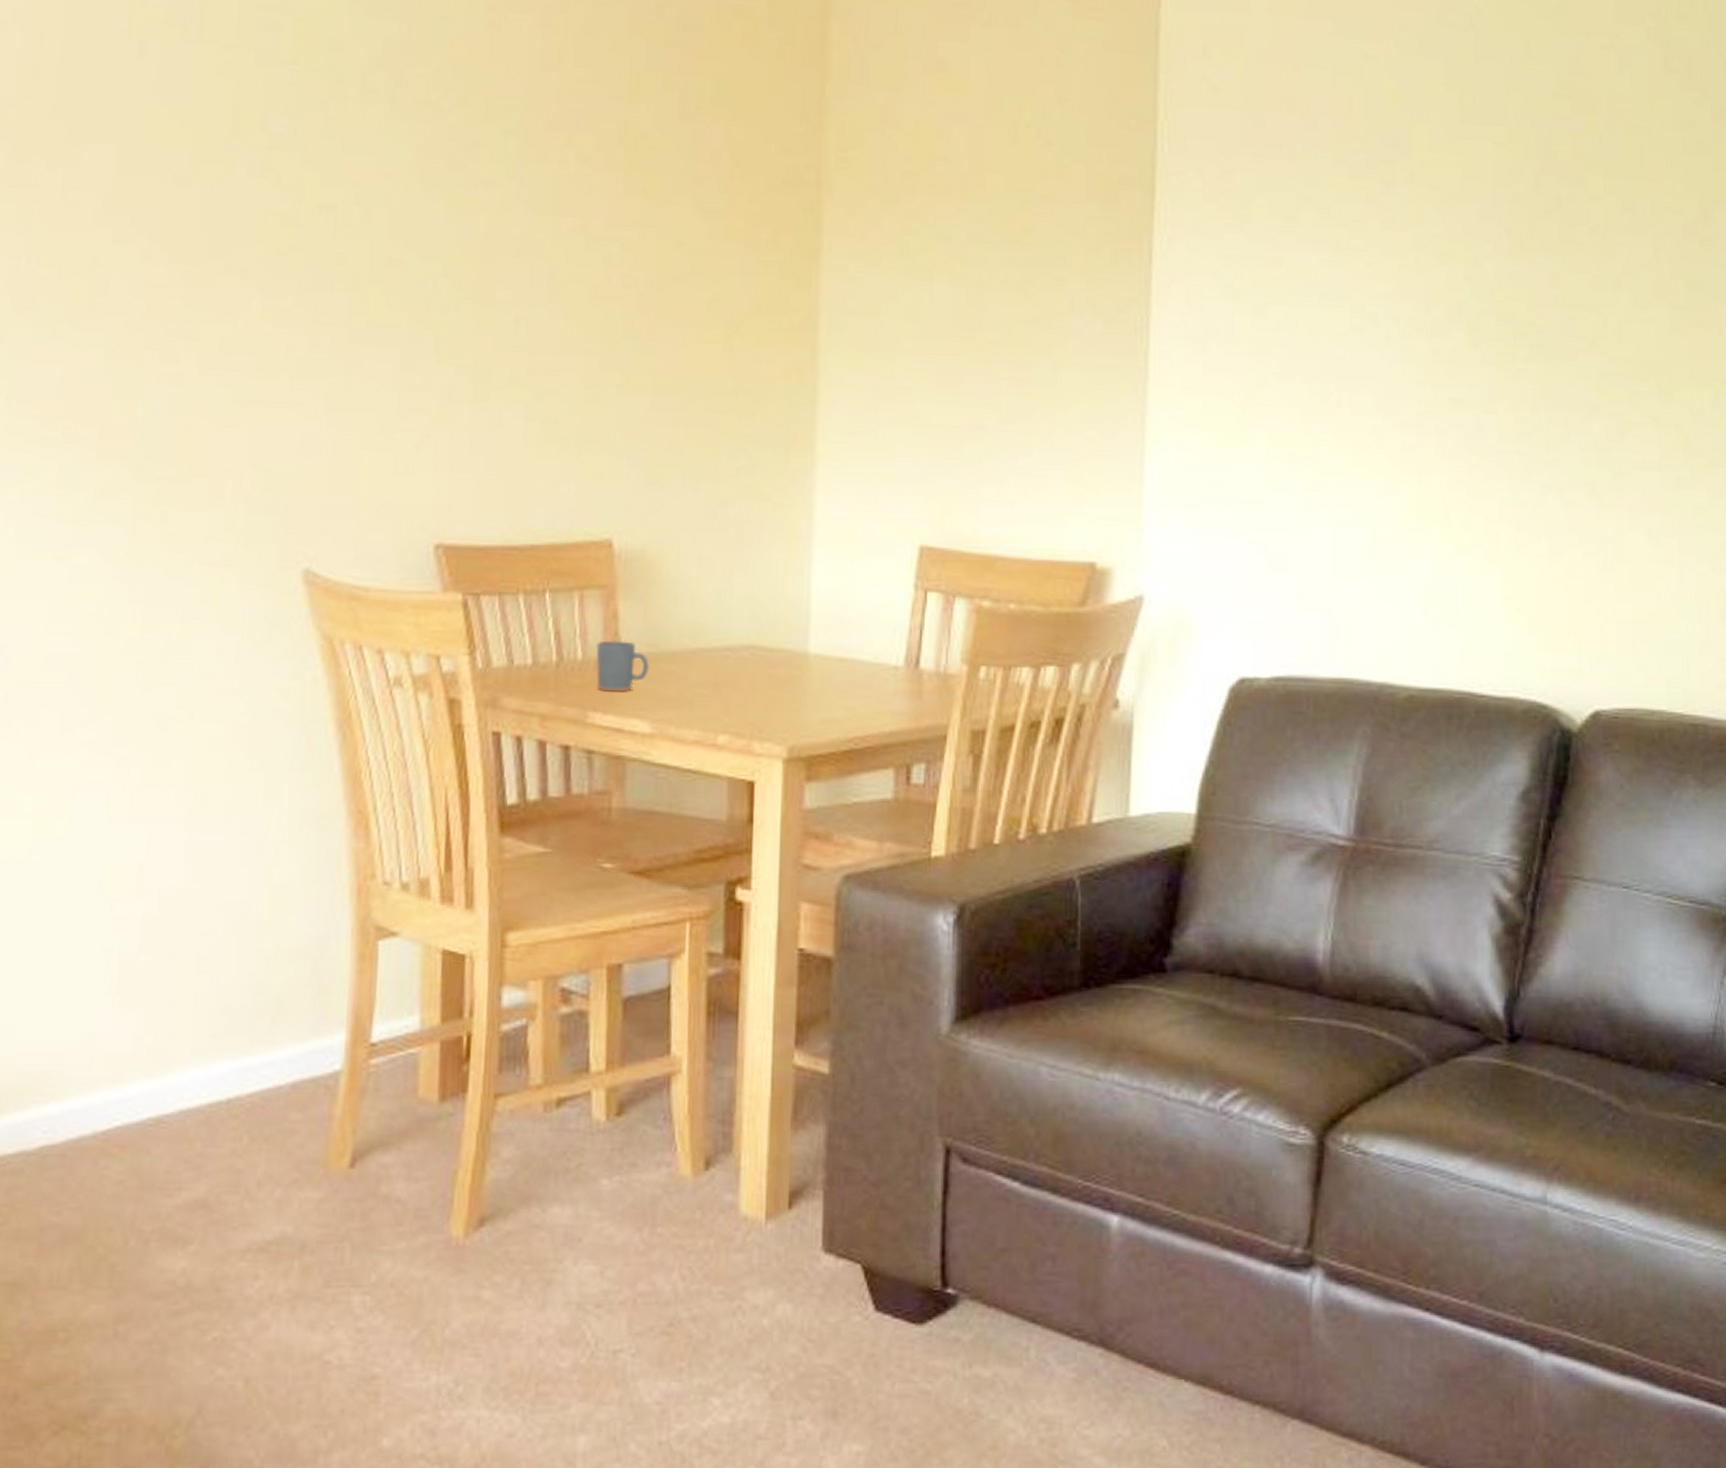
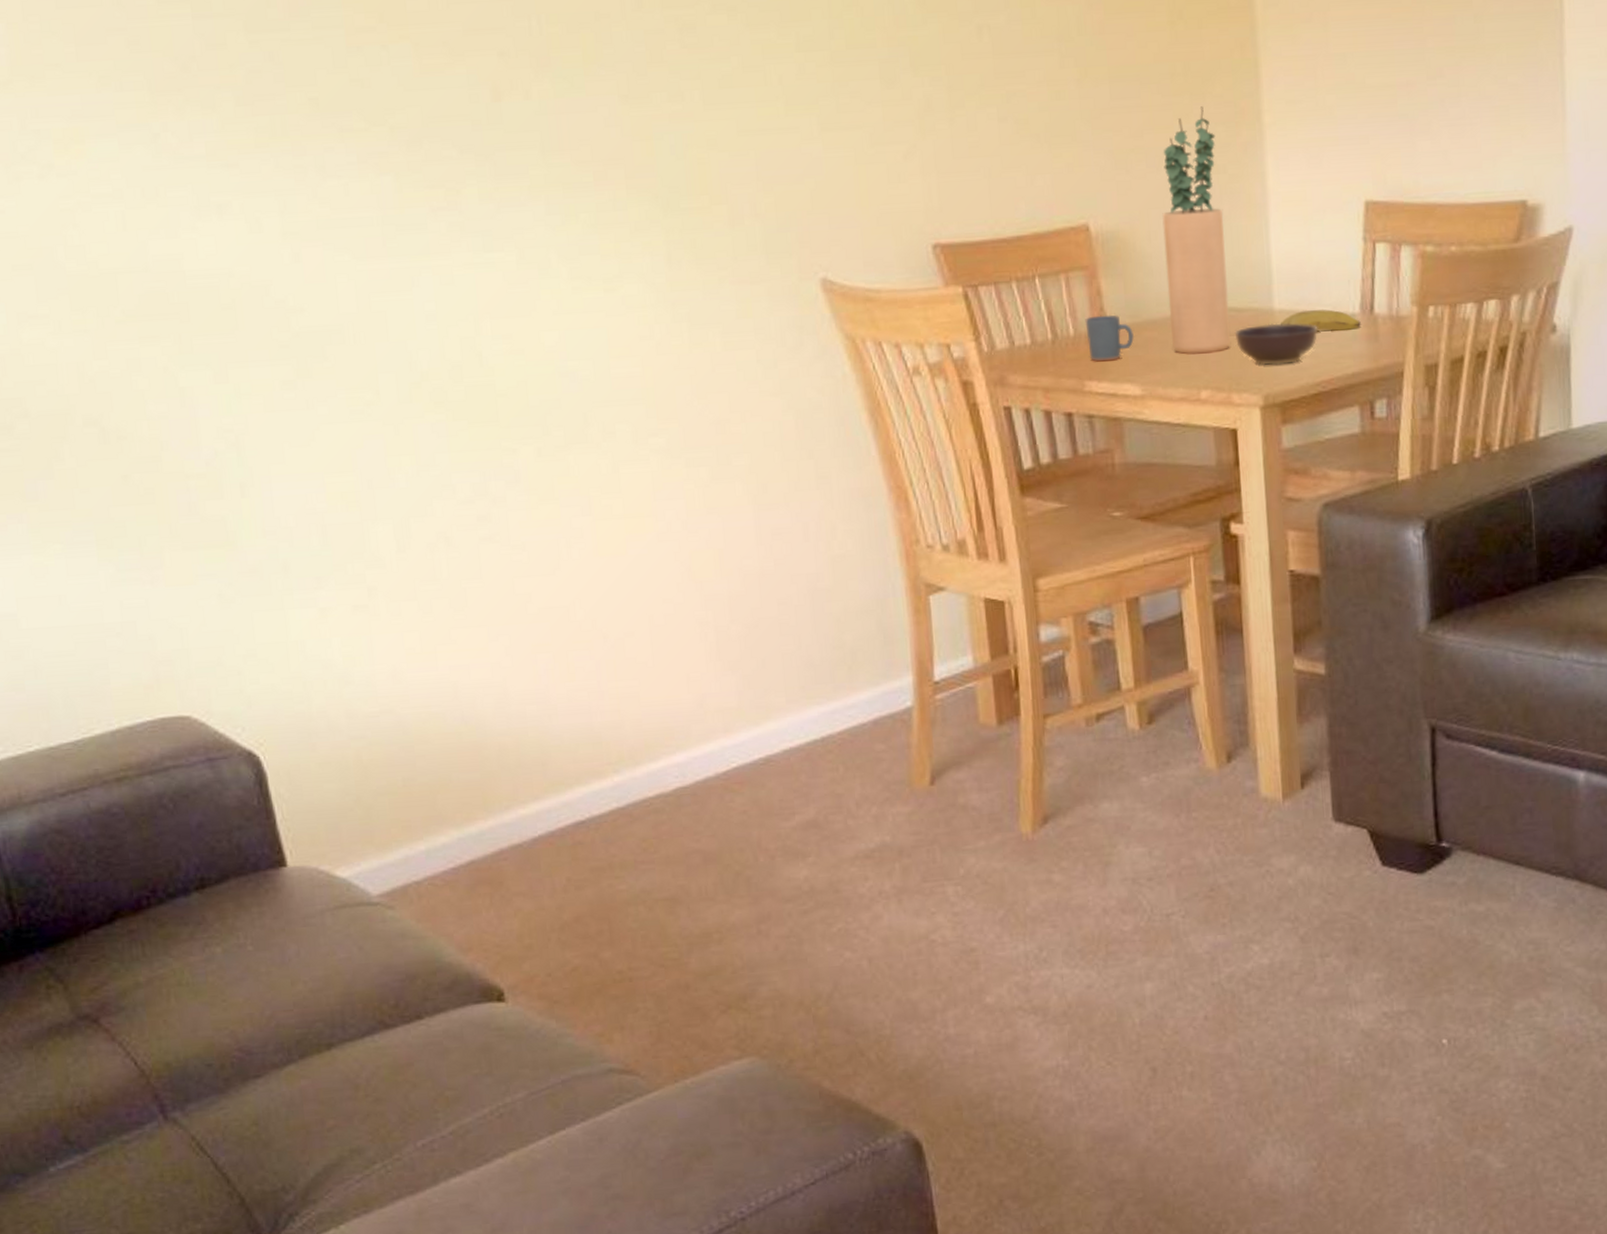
vase: none [691,427,763,694] -> present [1162,106,1231,354]
bowl: none [762,668,856,714] -> present [1234,323,1318,365]
fruit: none [814,658,904,684] -> present [1280,309,1361,332]

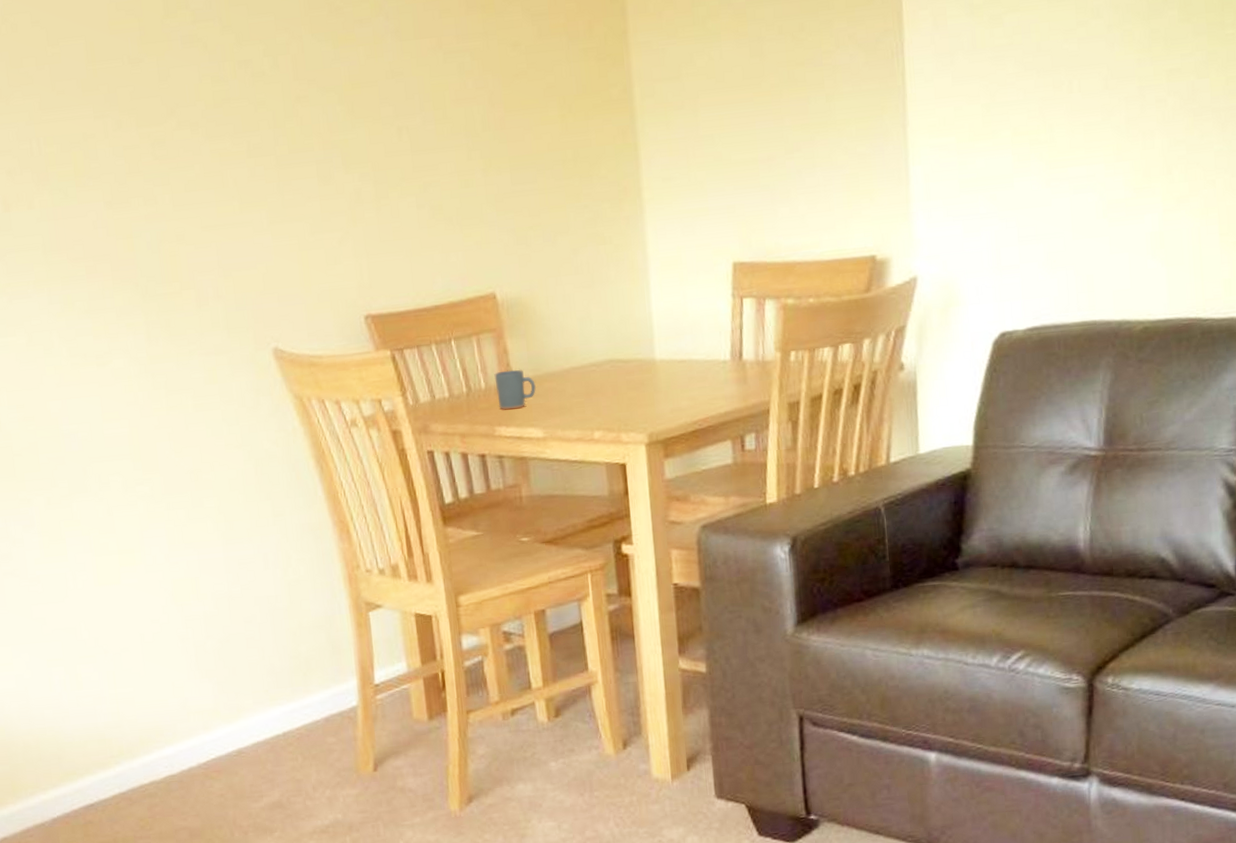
vase: present [1162,106,1231,354] -> none [557,187,619,401]
bowl: present [1234,323,1318,365] -> none [622,371,694,407]
fruit: present [1280,309,1361,332] -> none [661,358,732,377]

